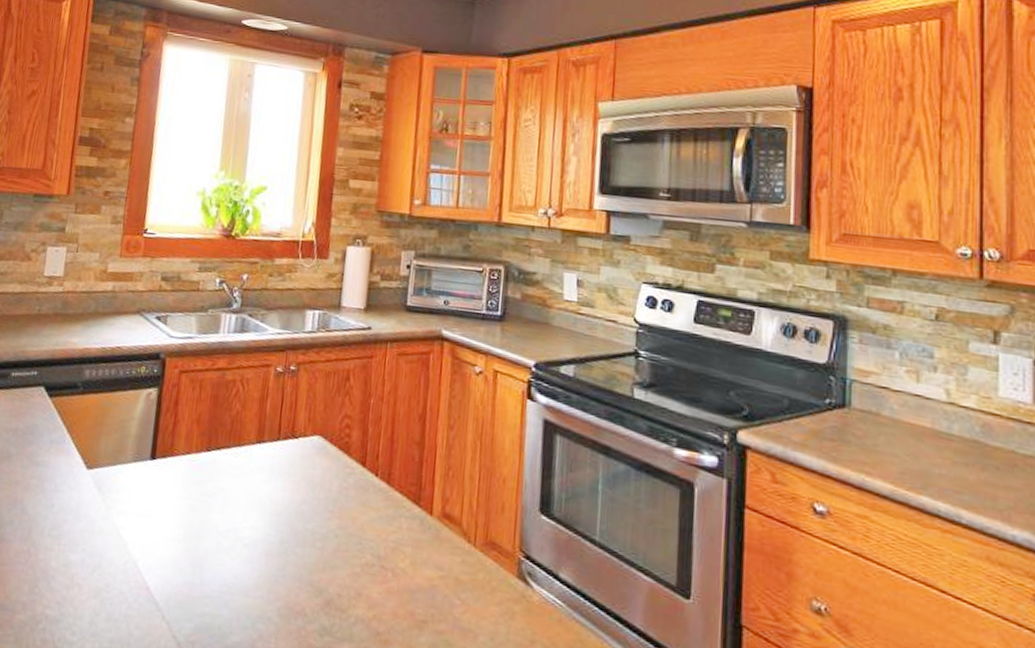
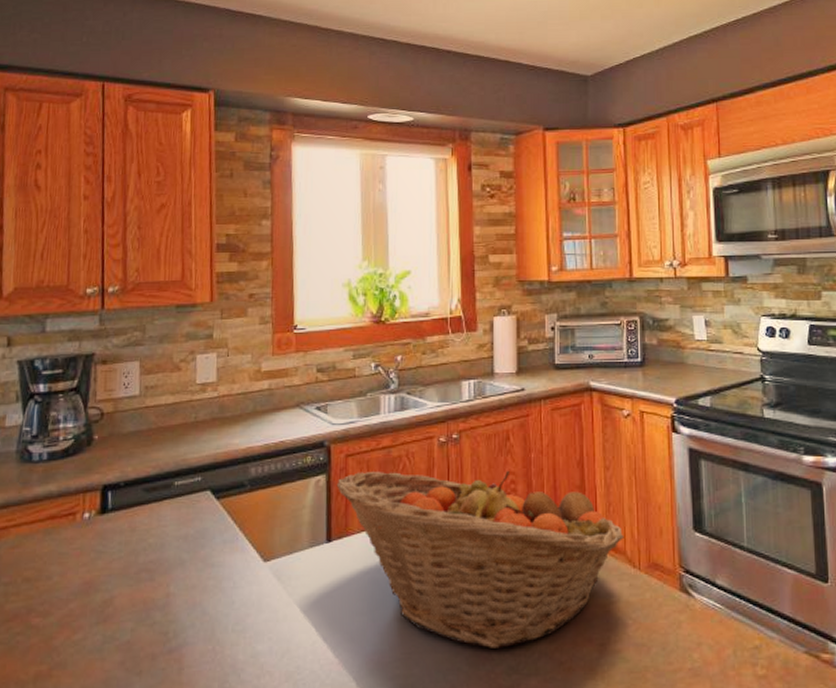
fruit basket: none [167,391,462,605] -> present [336,471,624,648]

